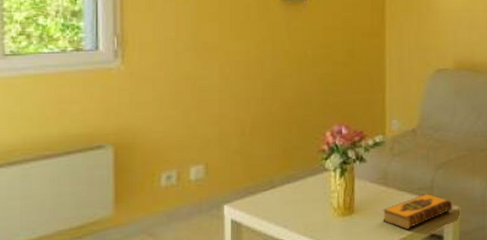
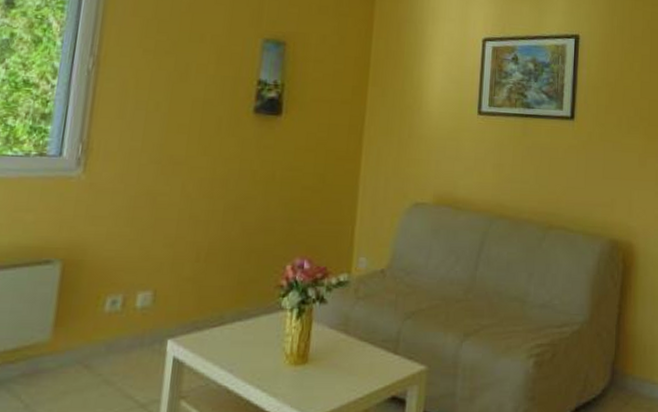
hardback book: present [382,194,453,230] -> none [338,347,420,388]

